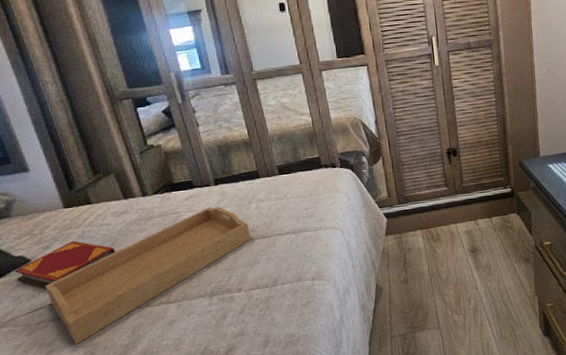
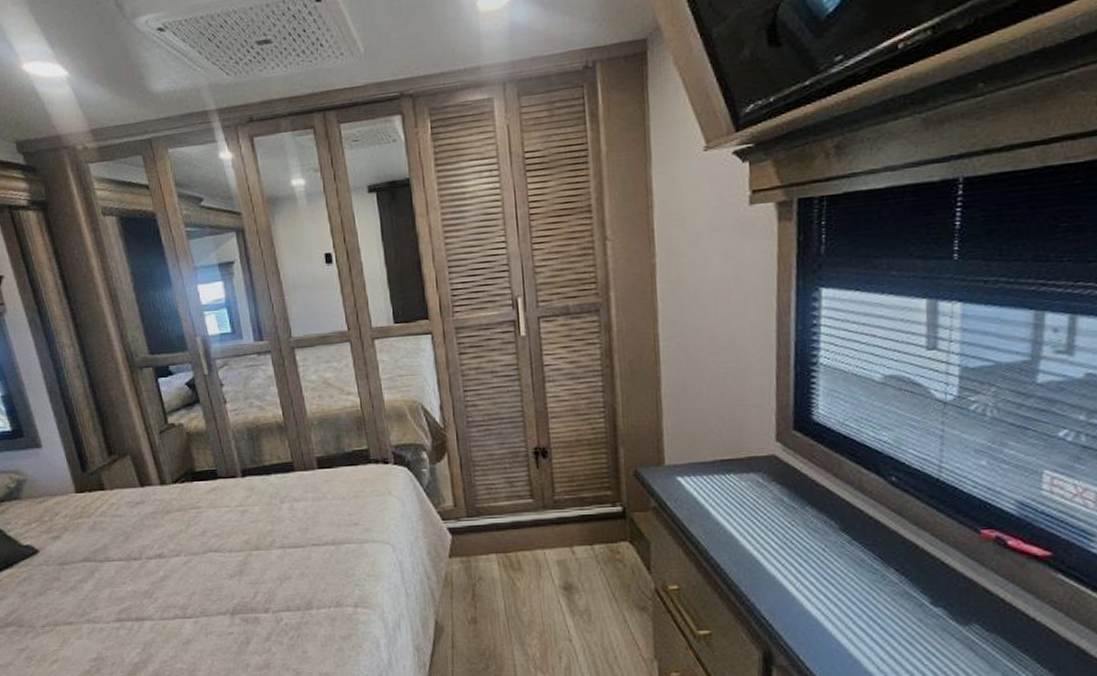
hardback book: present [14,240,116,287] -> none [21,532,129,584]
serving tray: present [45,207,252,345] -> none [53,503,283,657]

